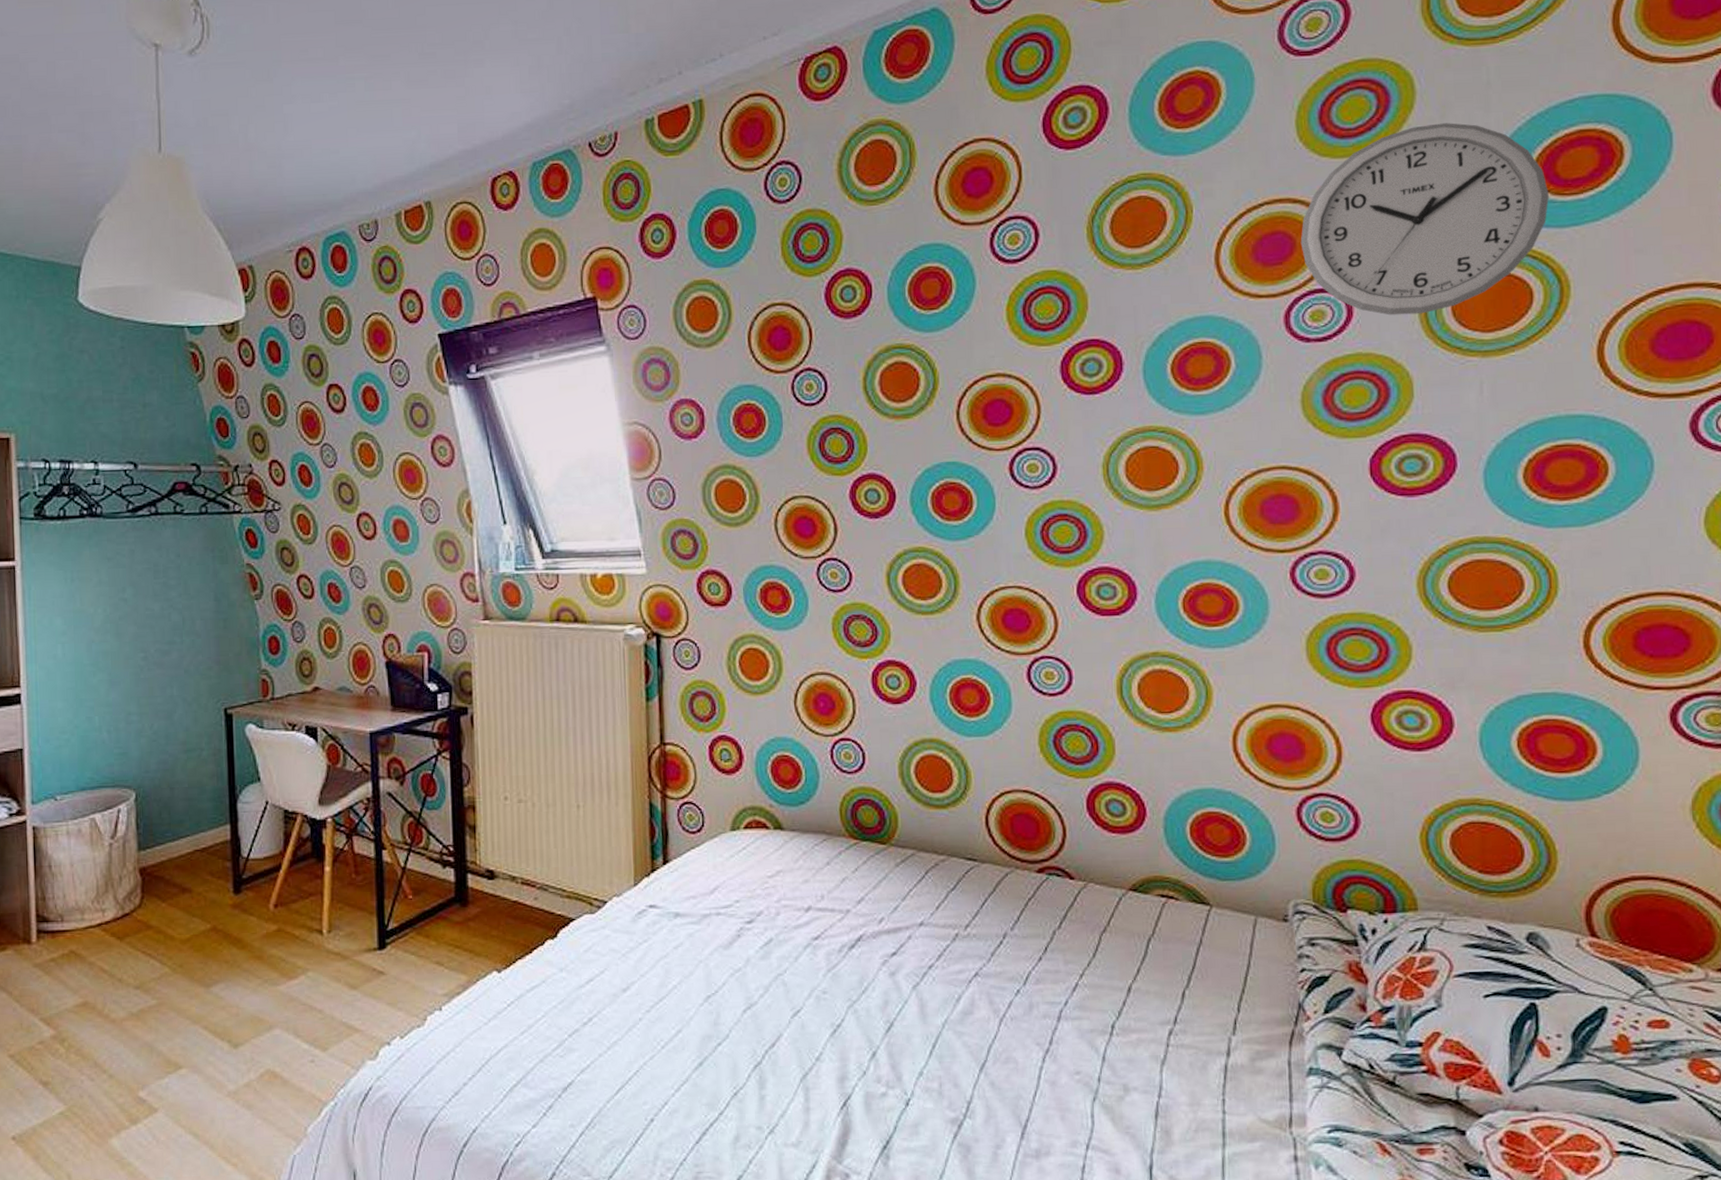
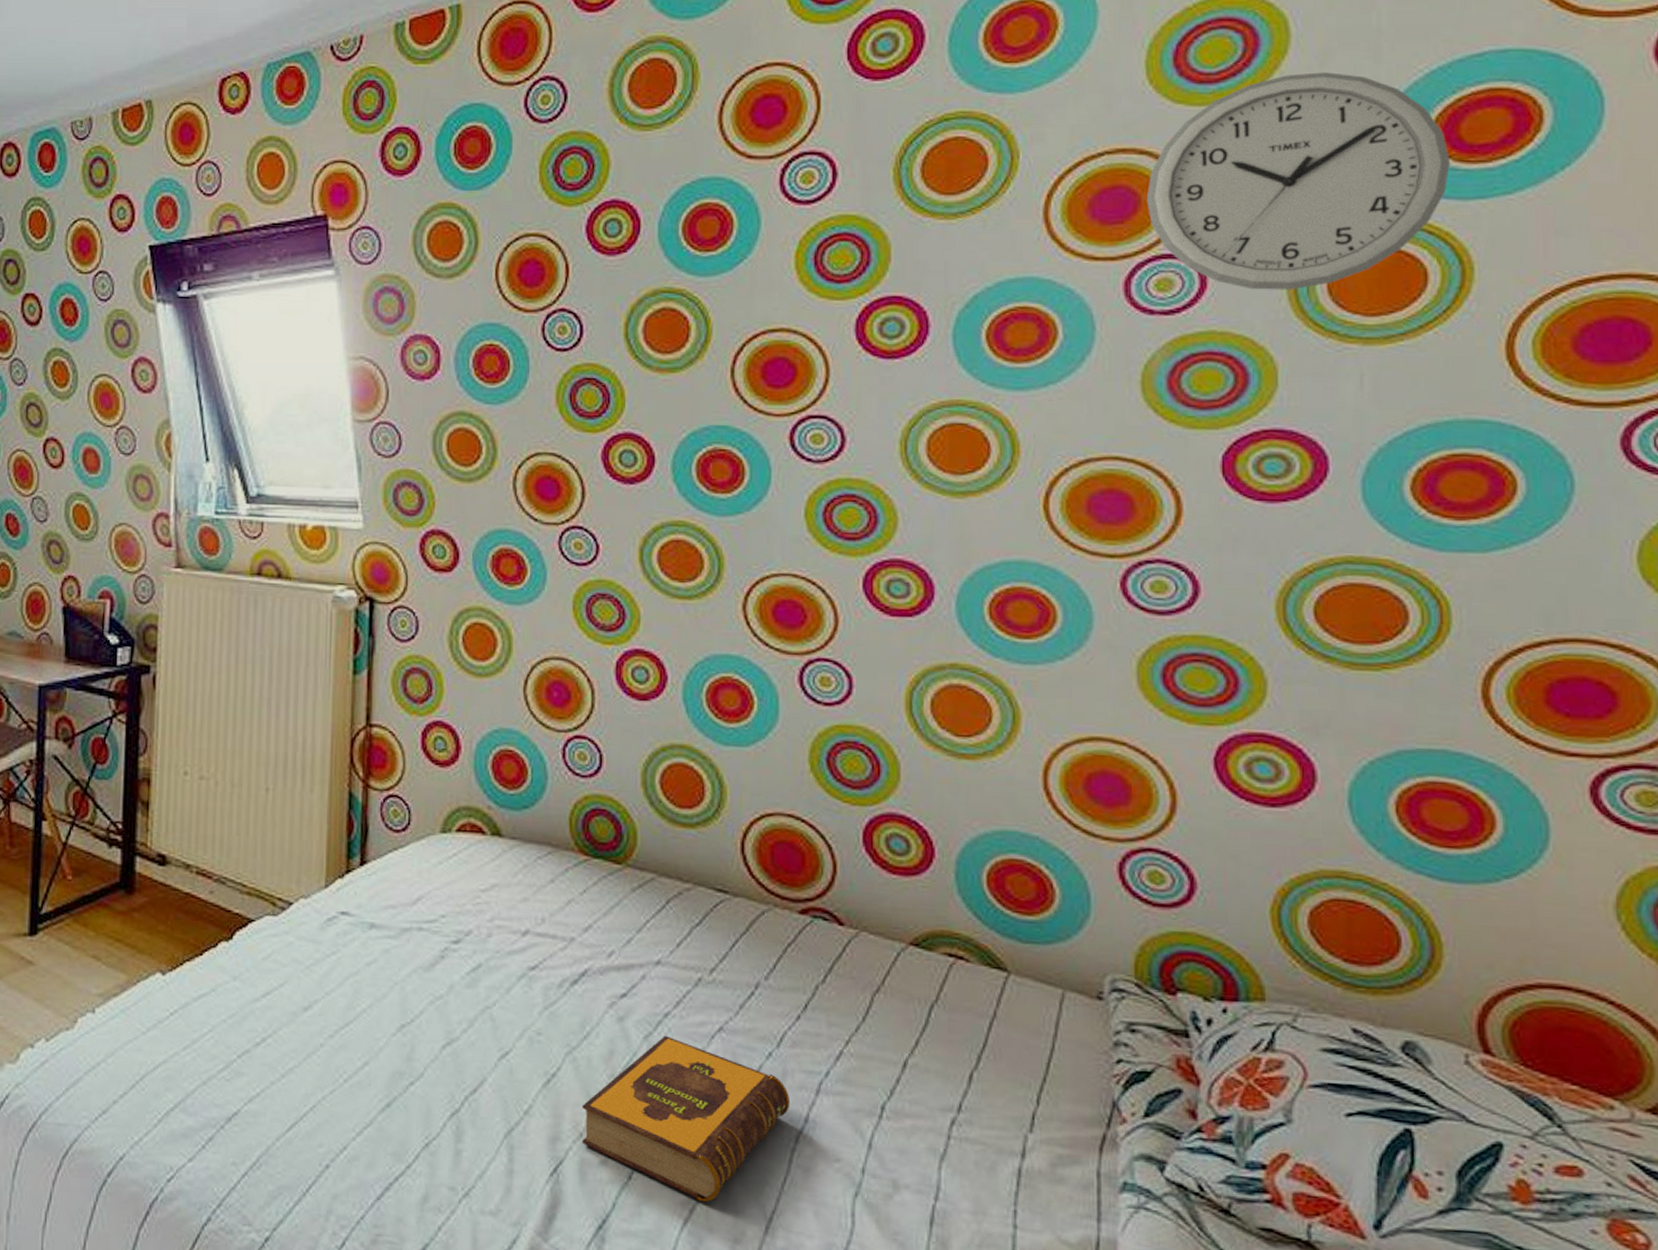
hardback book: none [864,984,1037,1118] -> present [581,1035,791,1203]

